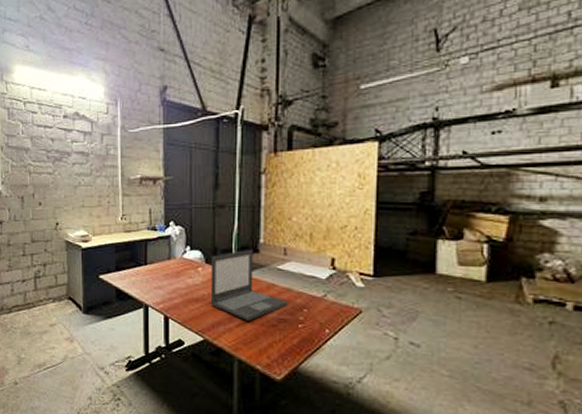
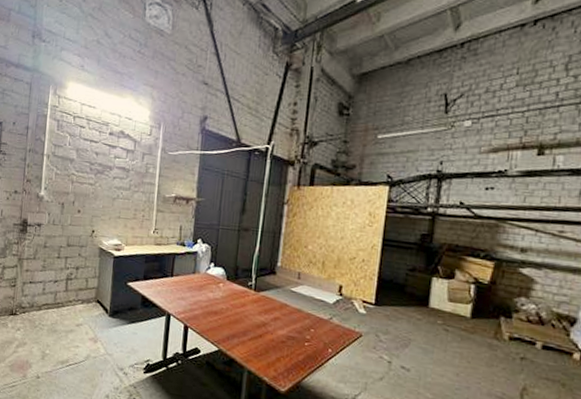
laptop: present [210,249,288,321] -> none [227,271,298,336]

